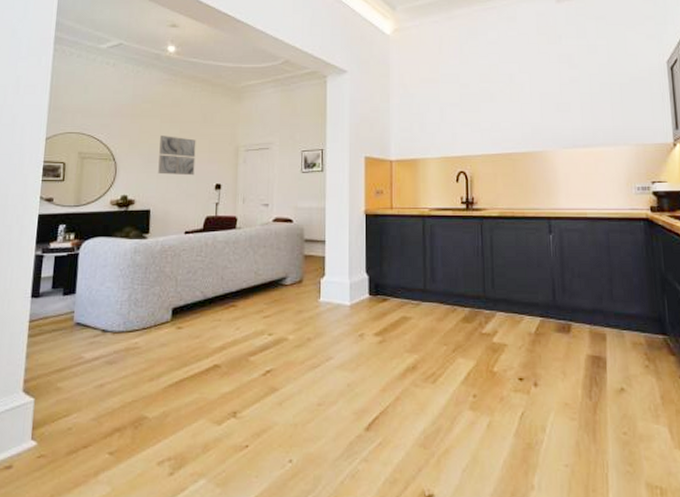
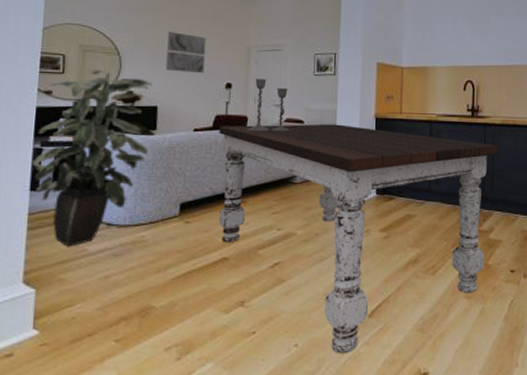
indoor plant: none [33,175,146,354] -> present [31,68,153,247]
dining table: none [209,222,497,471] -> present [219,124,498,354]
candlestick: none [236,178,279,233] -> present [247,78,290,132]

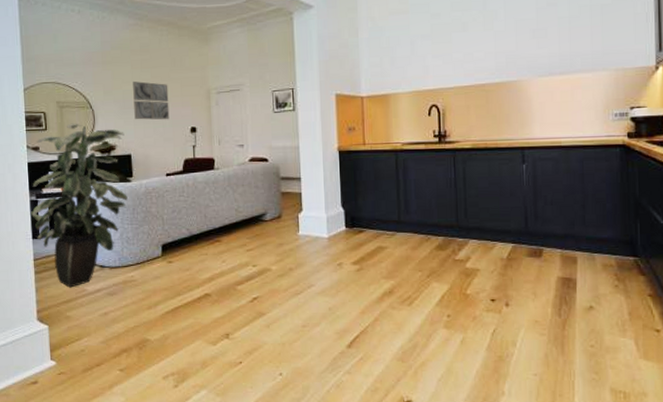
dining table: present [219,124,498,354] -> none [189,160,470,382]
candlestick: present [247,78,290,132] -> none [215,120,255,173]

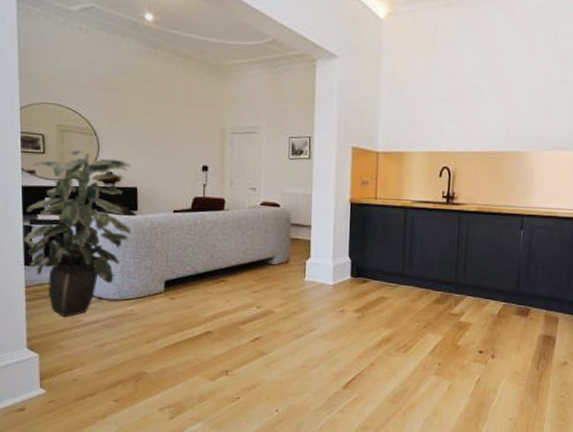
wall art: present [133,81,170,120] -> none [143,112,181,156]

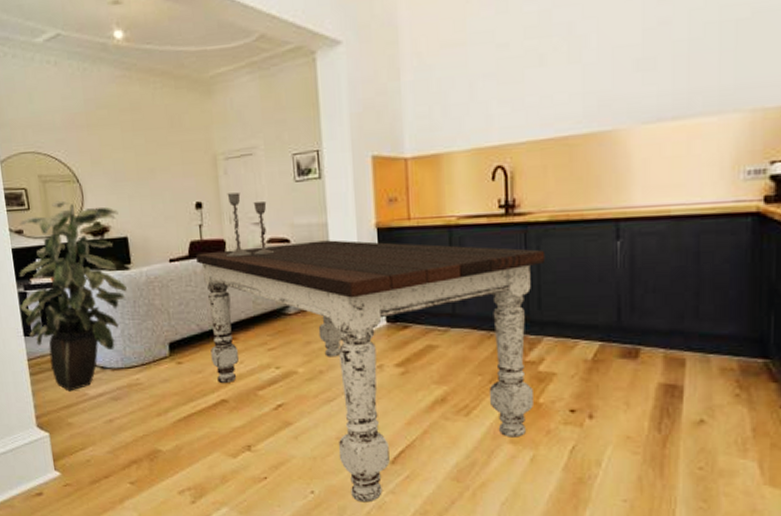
dining table: none [198,207,472,419] -> present [196,240,546,503]
candlestick: none [225,161,266,215] -> present [226,192,275,258]

